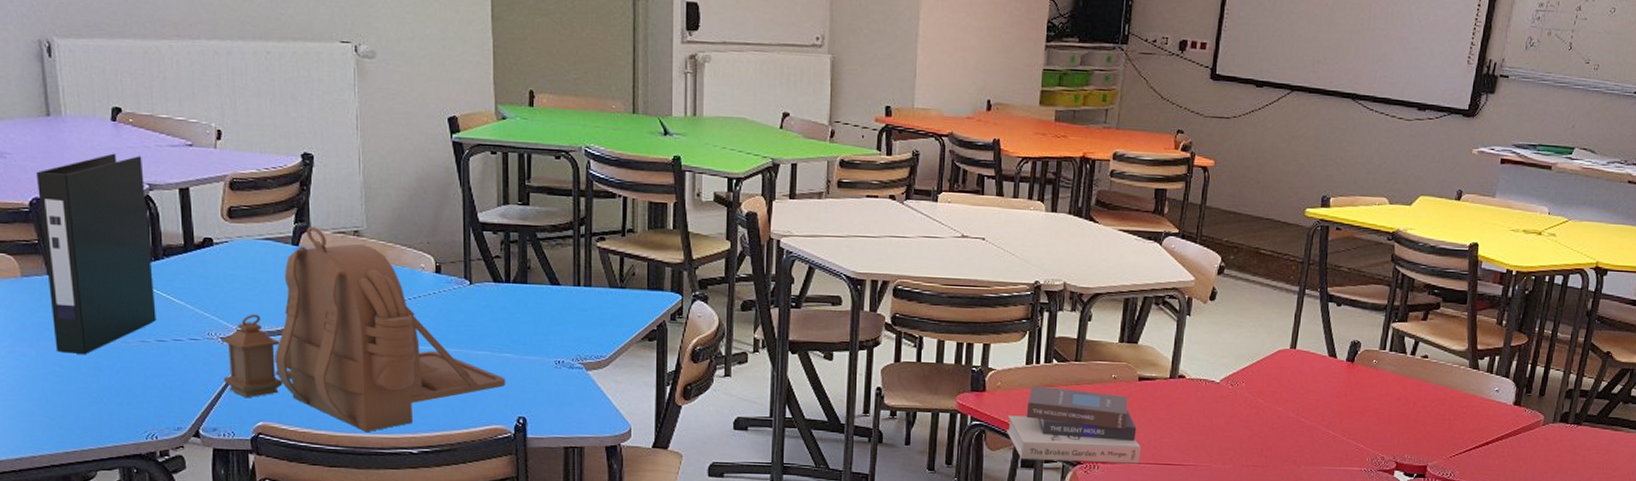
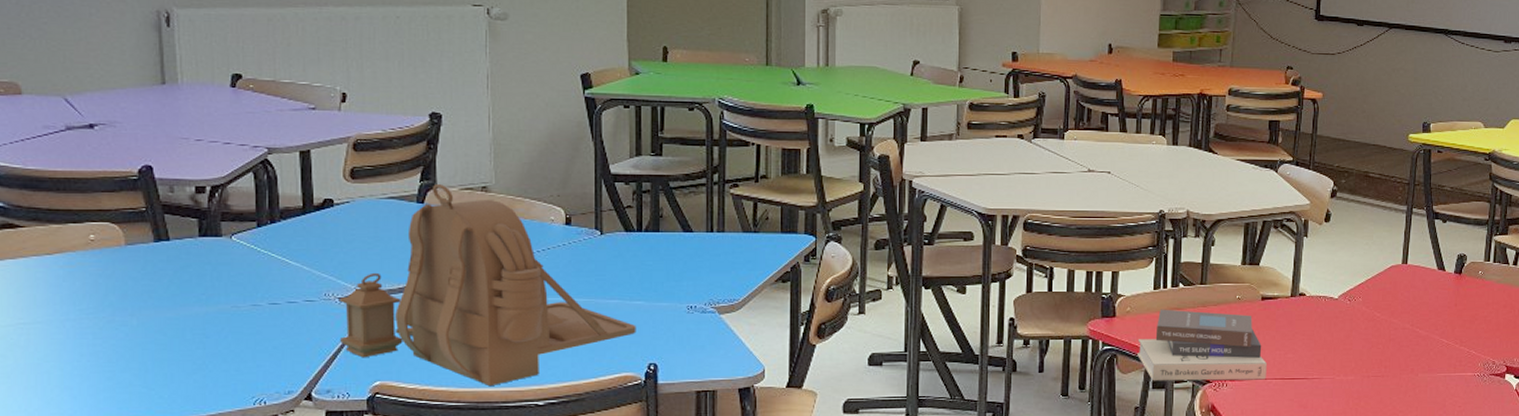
binder: present [37,153,157,354] -> none [148,119,270,320]

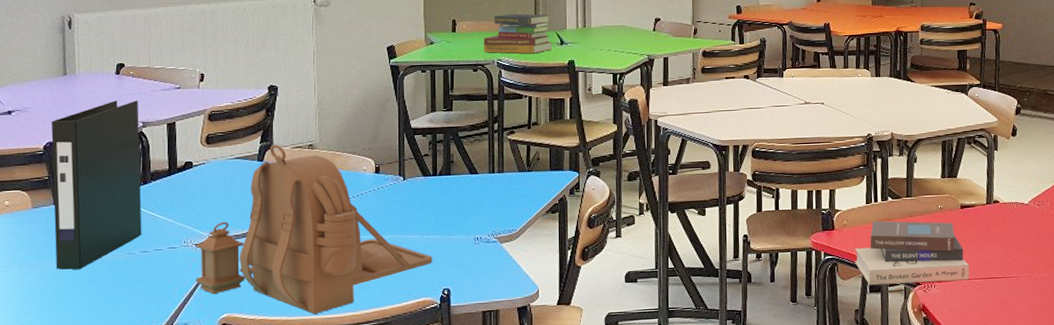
binder: none [148,119,270,320] -> present [51,100,142,270]
books: none [701,44,787,94] -> present [483,13,552,54]

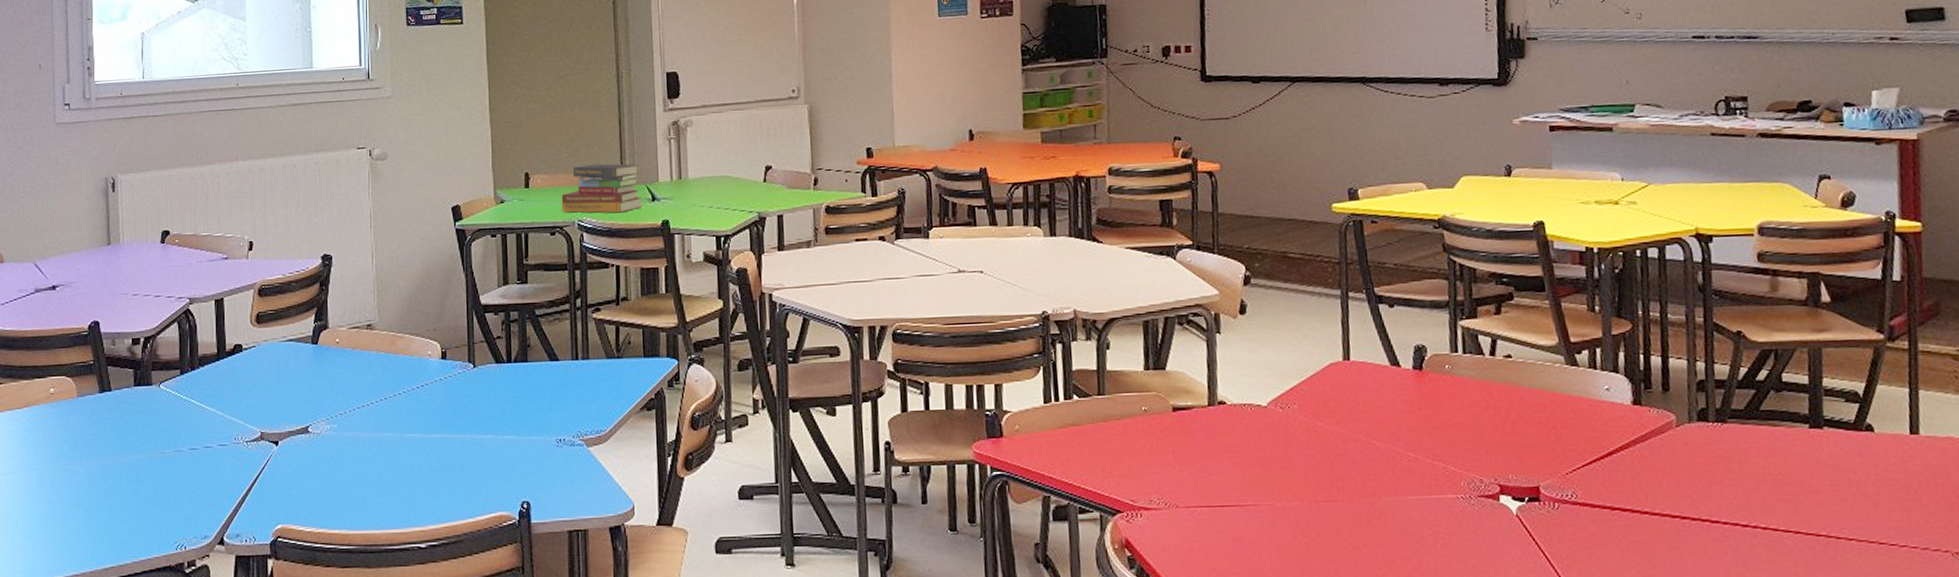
binder: present [51,100,142,270] -> none [96,273,190,468]
backpack: present [195,144,433,315] -> none [246,323,509,529]
books: present [855,220,970,286] -> none [1031,425,1189,512]

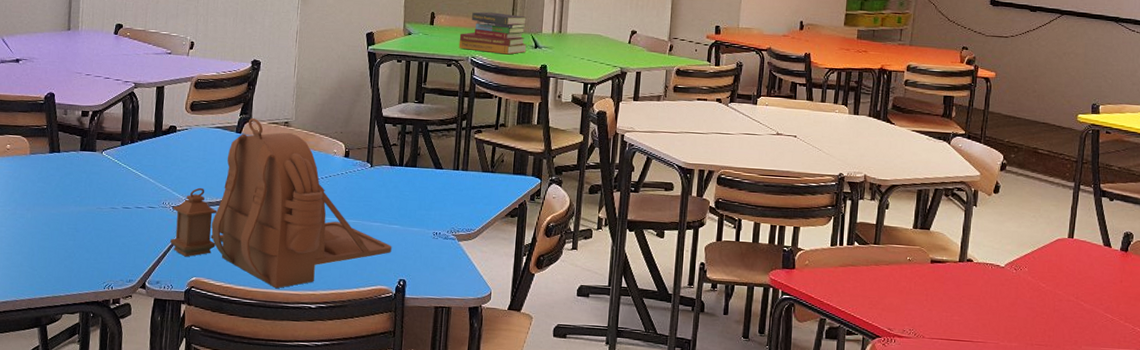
backpack: none [246,323,509,529] -> present [170,117,392,289]

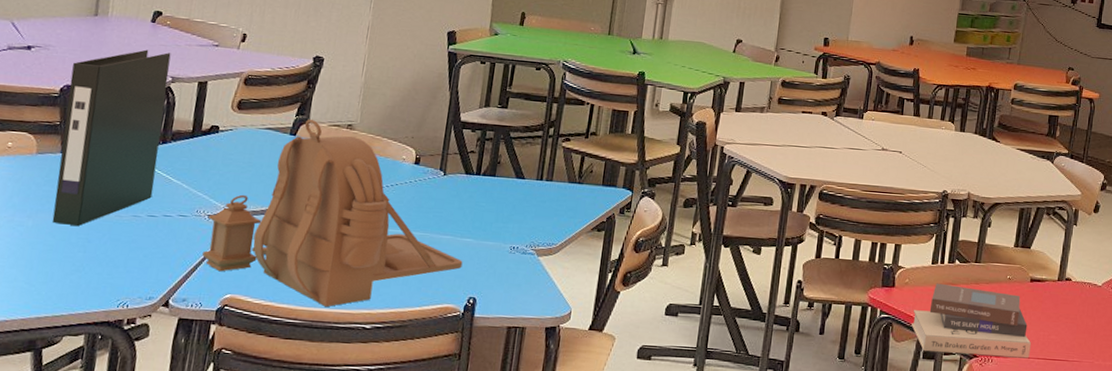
binder: none [46,59,133,217] -> present [51,49,171,226]
books: present [458,12,527,55] -> none [550,14,626,60]
books: none [813,264,935,339] -> present [911,283,1032,359]

